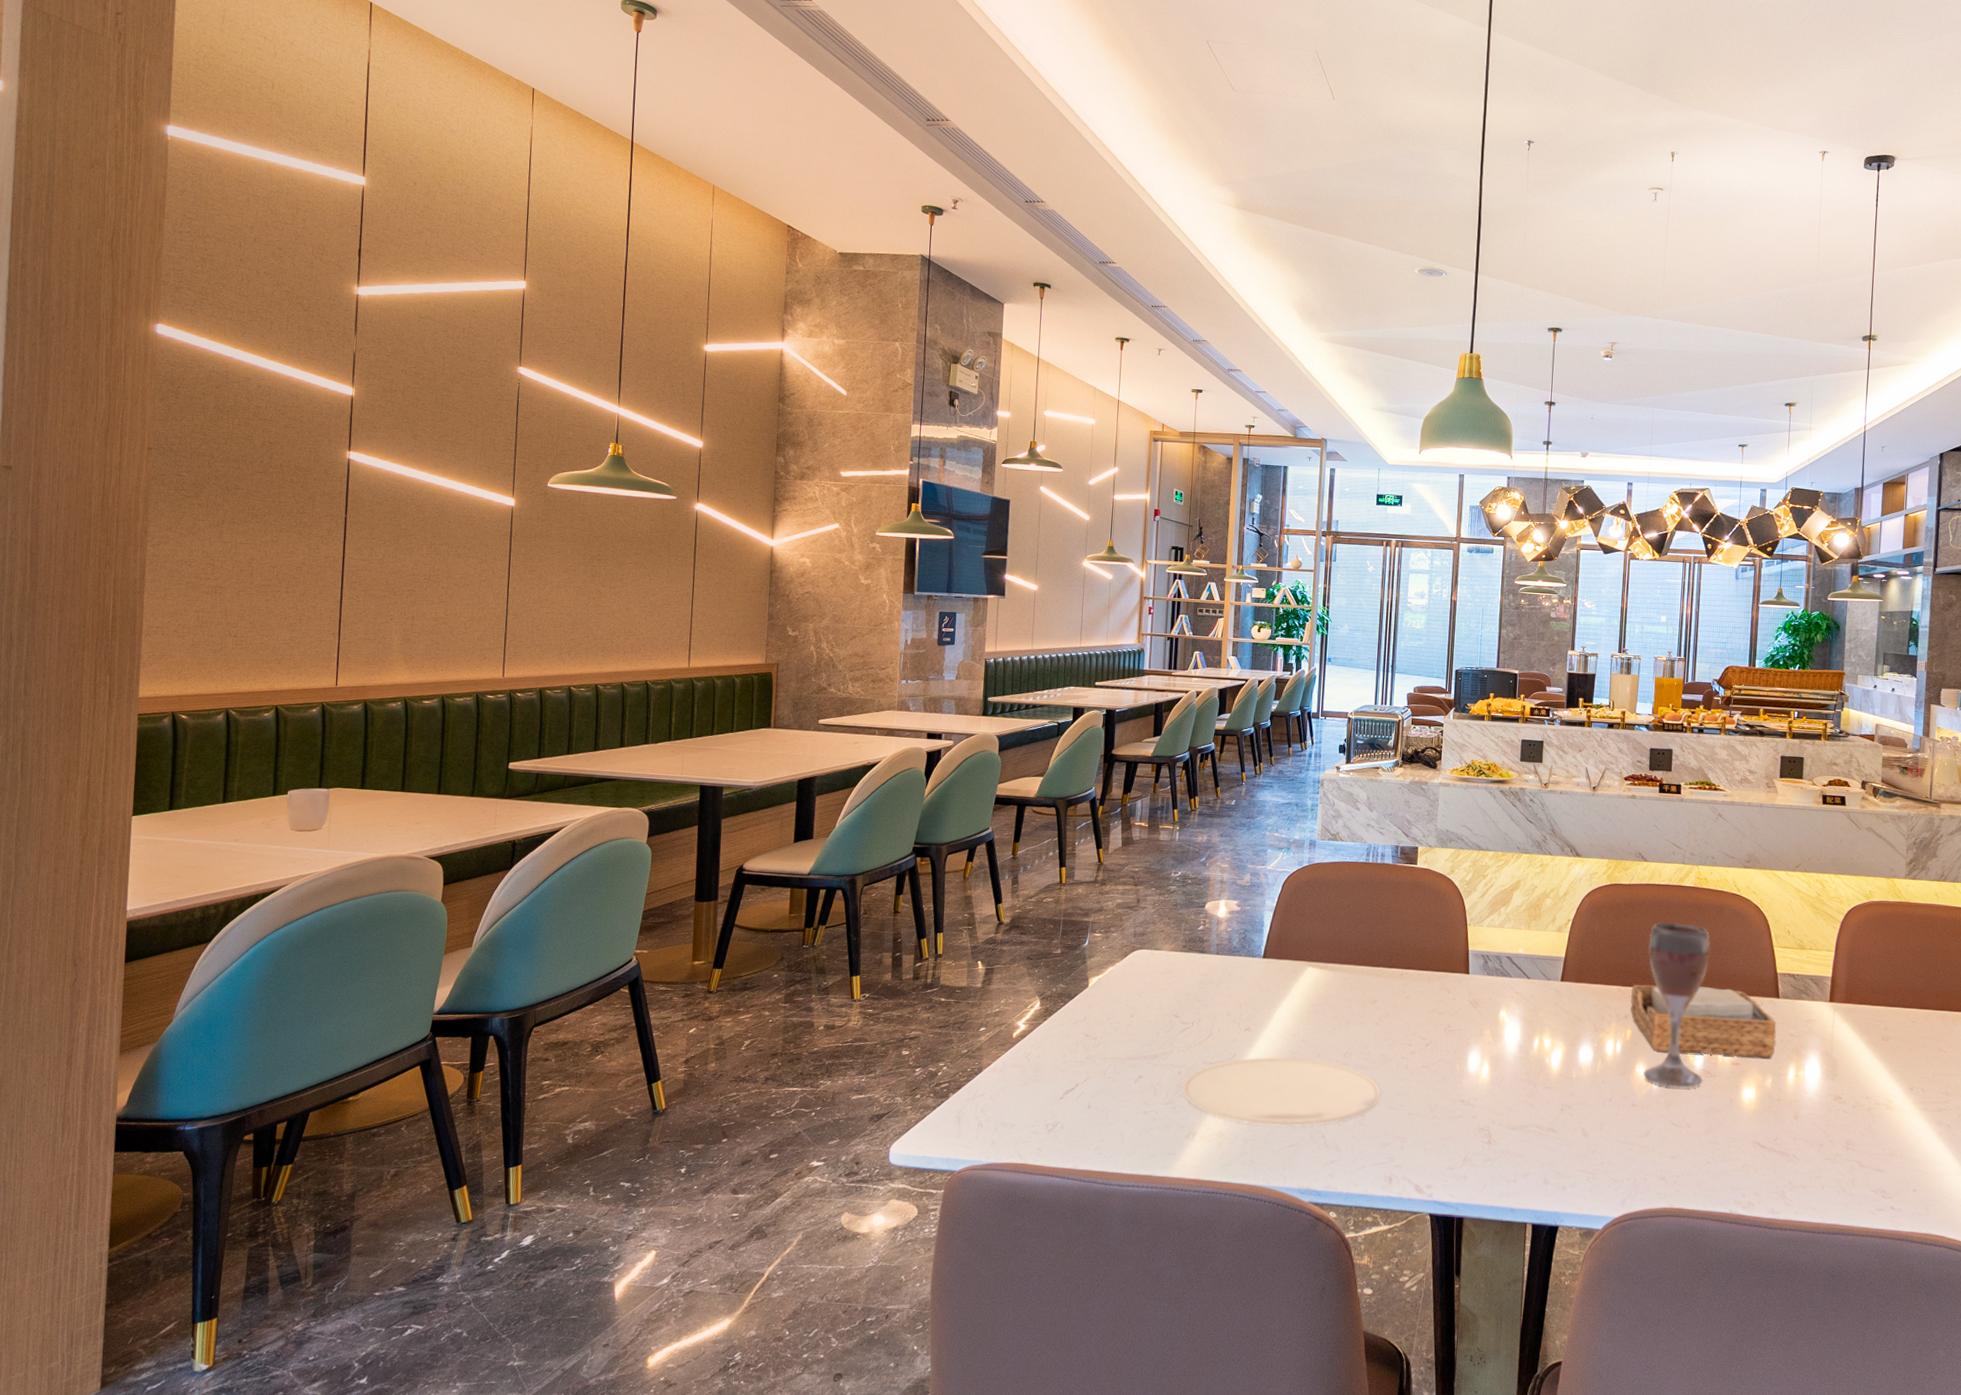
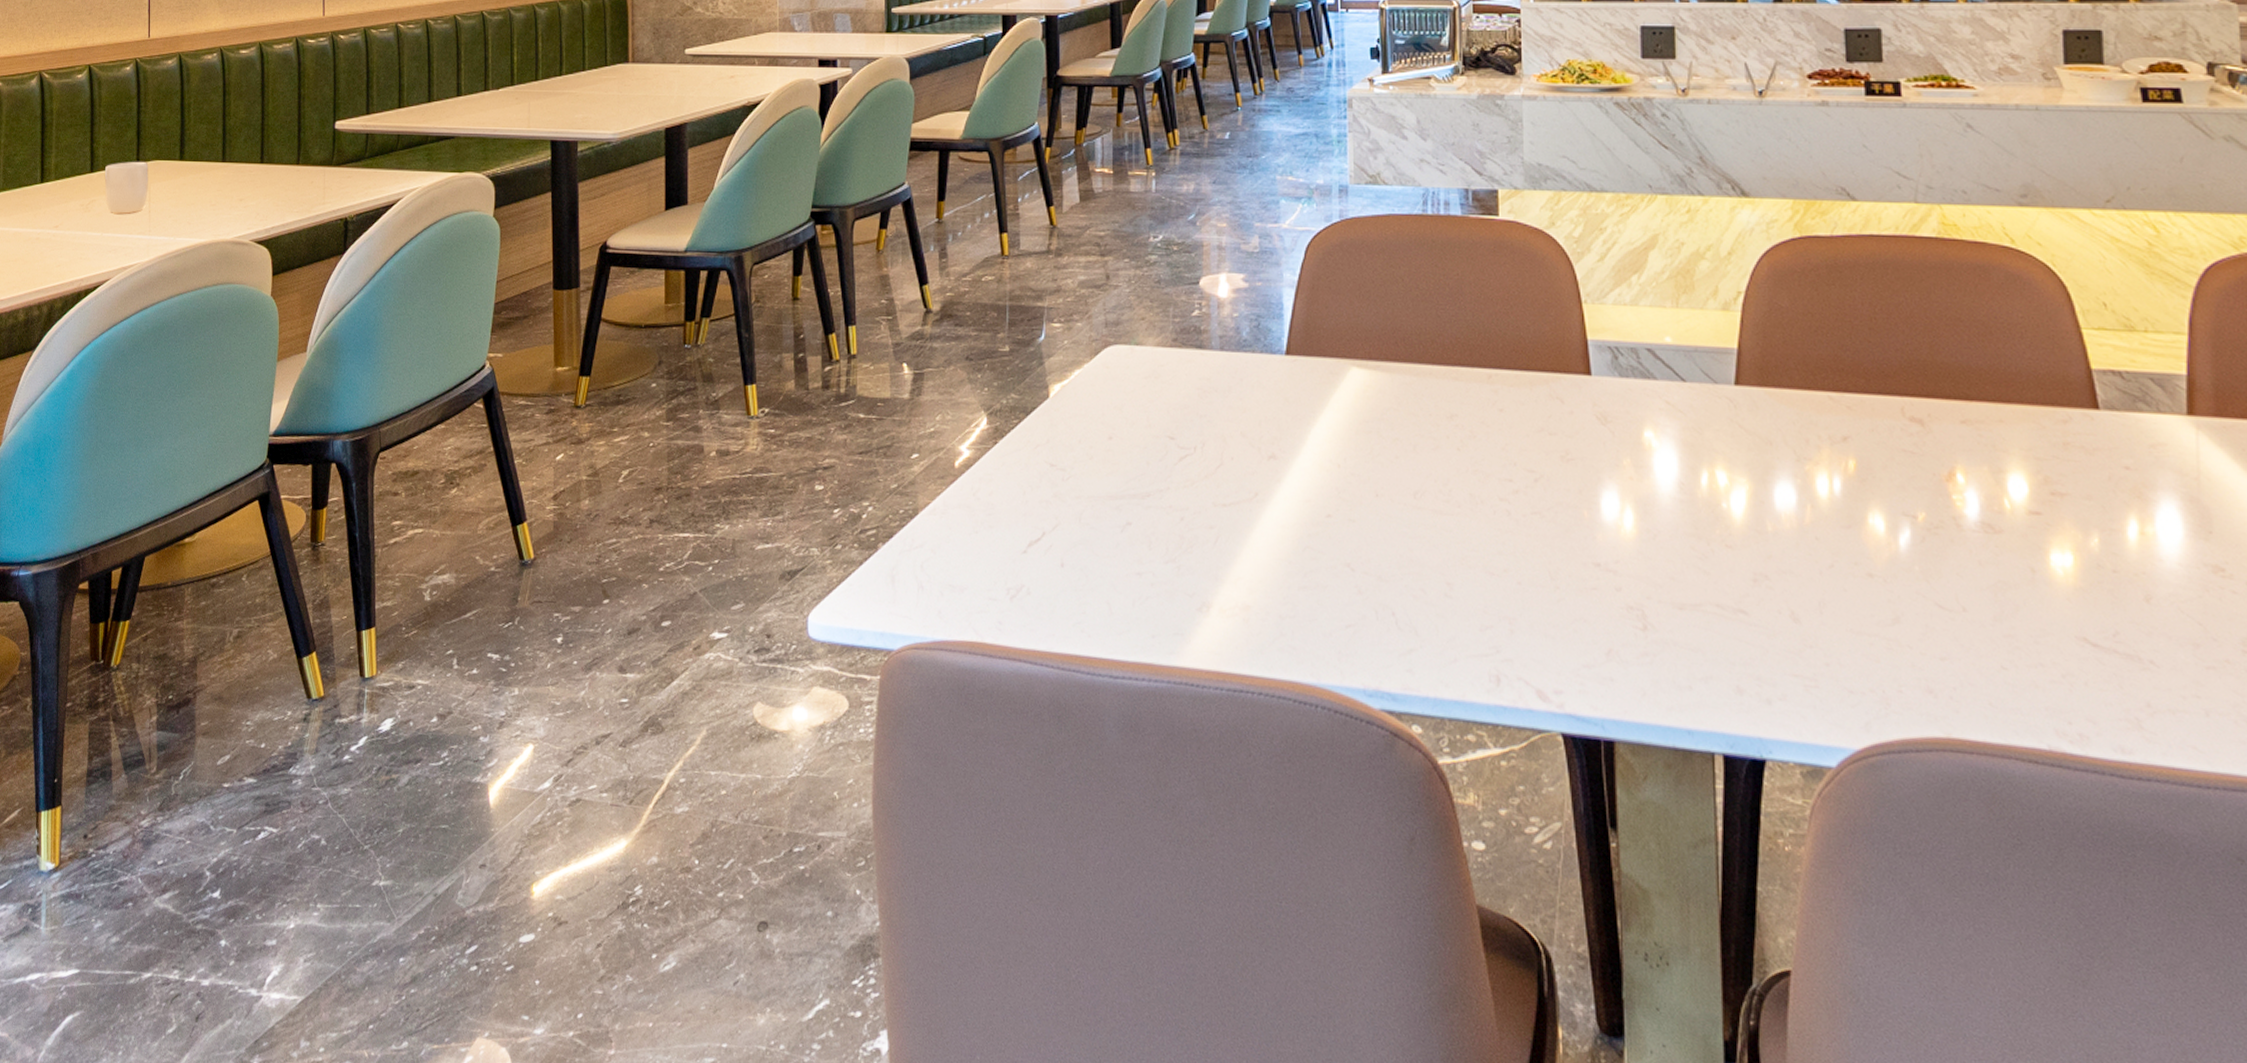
plate: present [1182,1056,1382,1127] -> none [1186,496,1474,599]
napkin holder: present [1630,984,1776,1059] -> none [1848,389,2101,505]
cup: present [1643,922,1711,1088] -> none [1870,293,1982,550]

